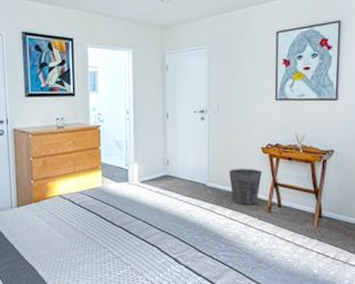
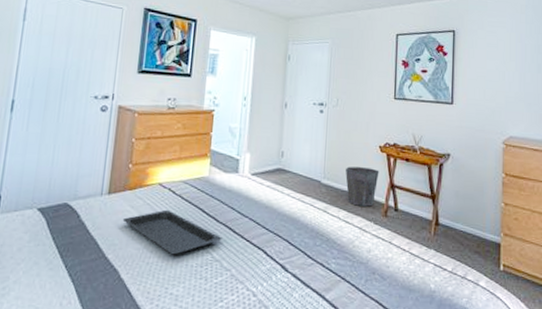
serving tray: none [32,217,120,254] -> present [122,209,222,255]

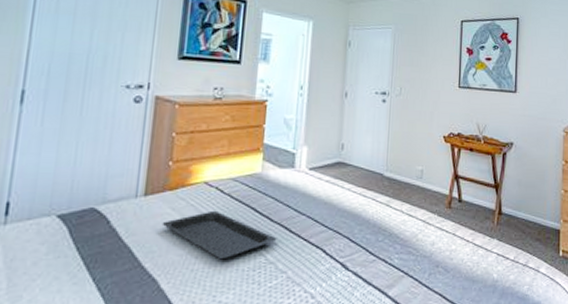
waste bin: present [345,166,379,207] -> none [409,158,443,199]

